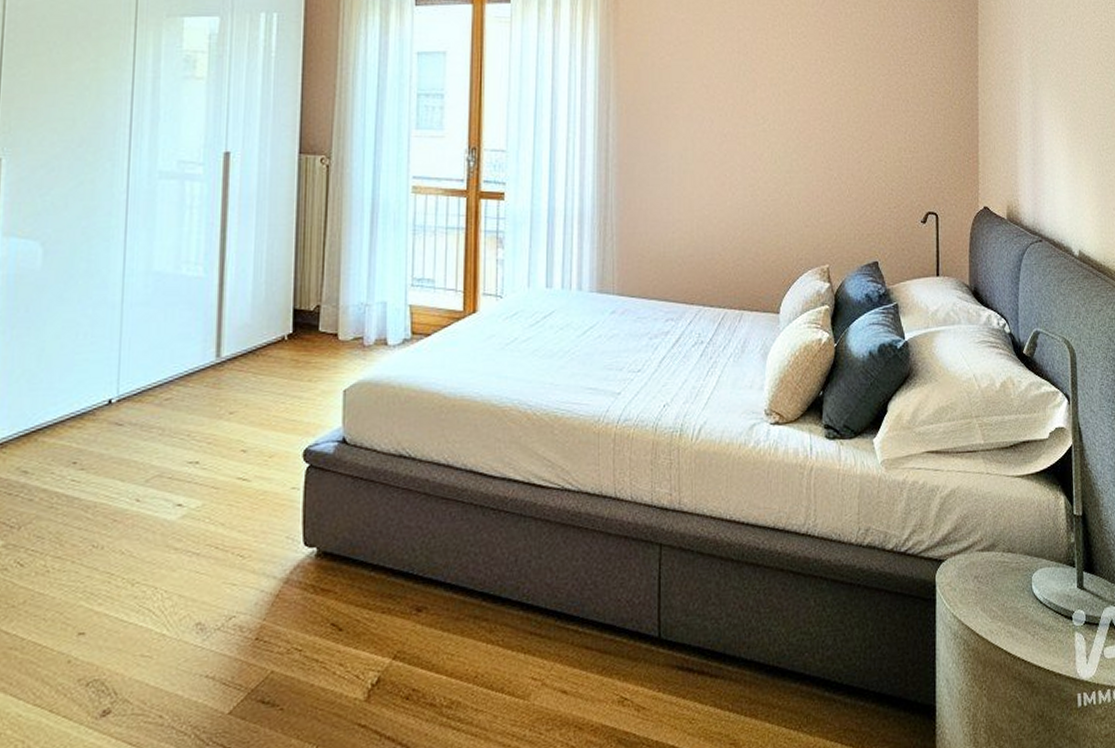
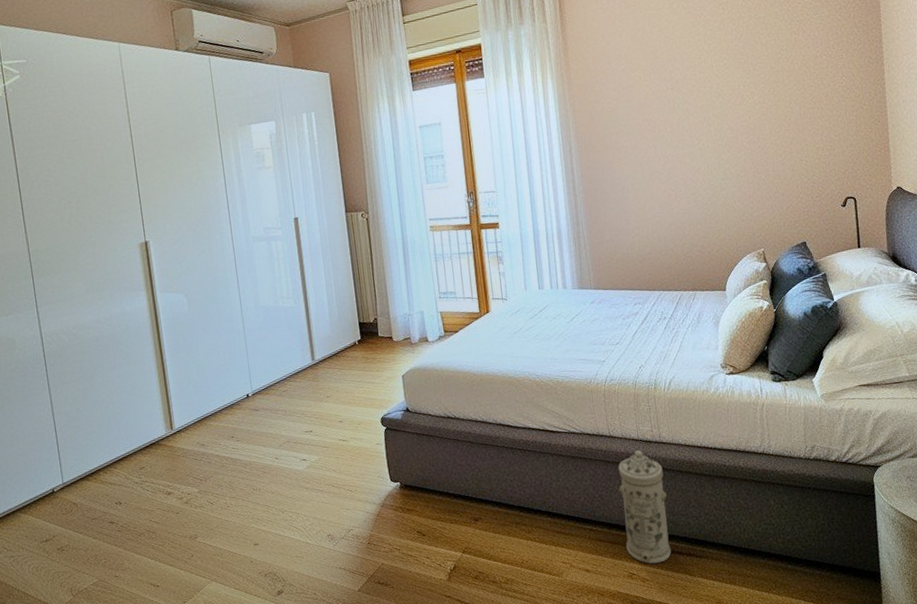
water filter: none [619,520,681,685] -> present [618,450,671,564]

